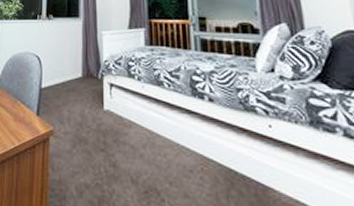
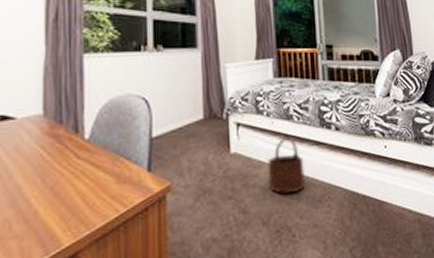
wooden bucket: none [137,101,177,158] -> present [267,136,307,194]

